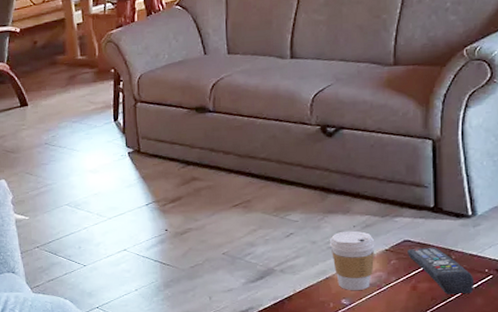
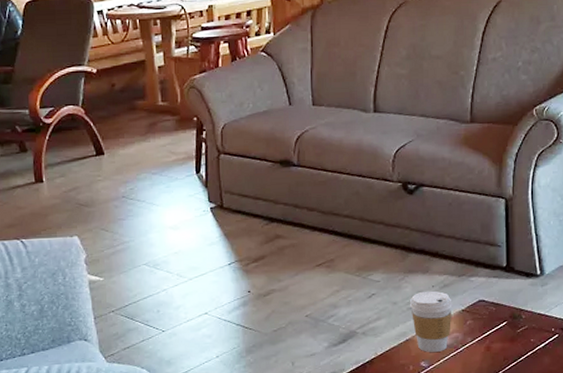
remote control: present [408,247,473,295] -> none [482,306,541,355]

